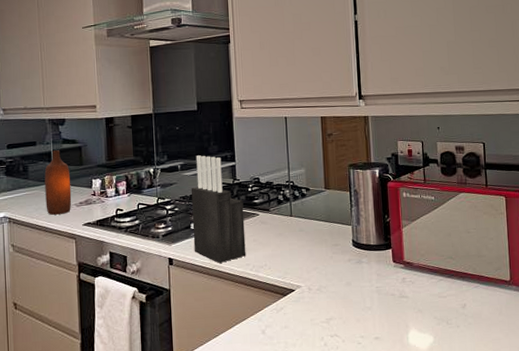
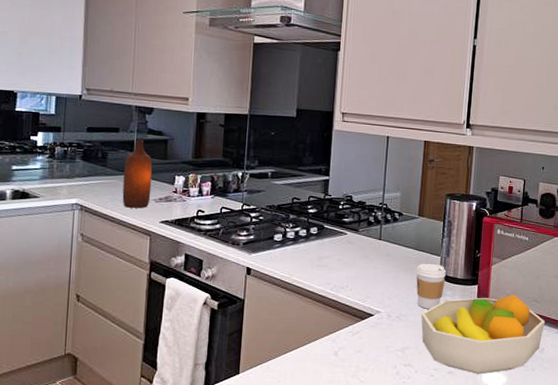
knife block: present [191,155,246,263] -> none [274,165,332,279]
coffee cup: none [329,233,360,278] -> present [416,263,446,309]
fruit bowl: none [341,253,463,337] -> present [421,294,546,374]

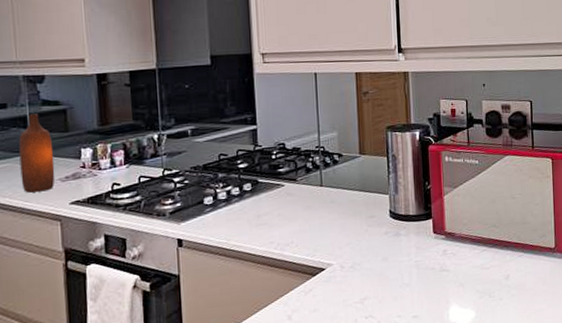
coffee cup: present [416,263,446,309] -> none [364,203,397,254]
fruit bowl: present [421,294,546,374] -> none [377,222,507,314]

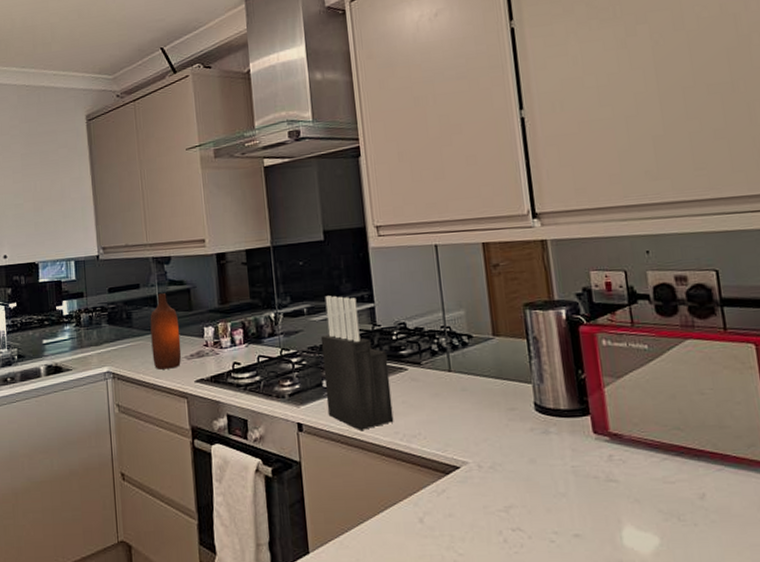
knife block: none [203,118,270,242] -> present [320,296,394,430]

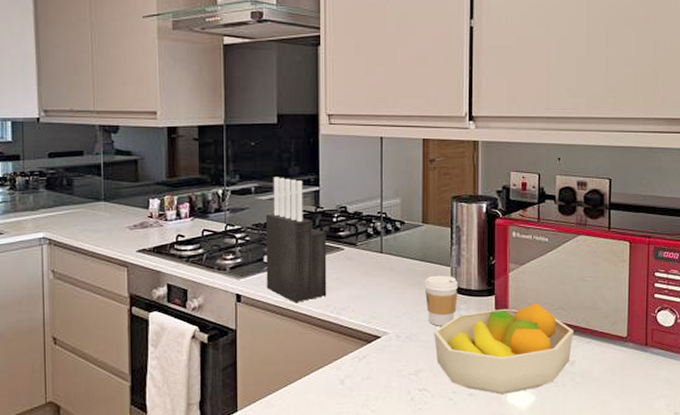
bottle: present [150,293,182,370] -> none [92,163,124,238]
coffee cup: none [503,394,546,454] -> present [424,275,458,326]
fruit bowl: none [521,422,699,536] -> present [434,302,574,394]

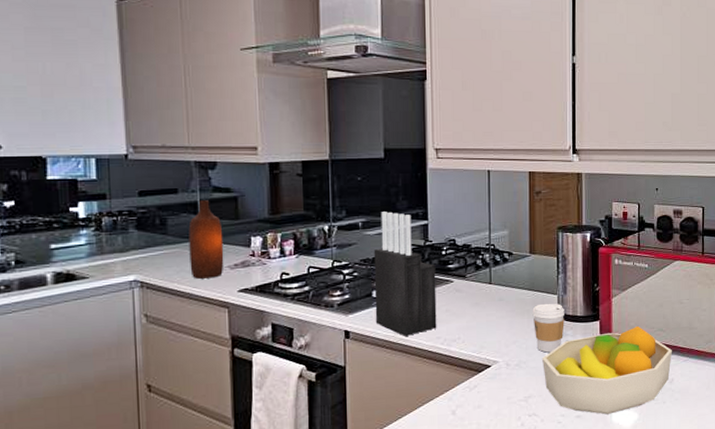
bottle: none [92,163,124,238] -> present [188,200,224,279]

